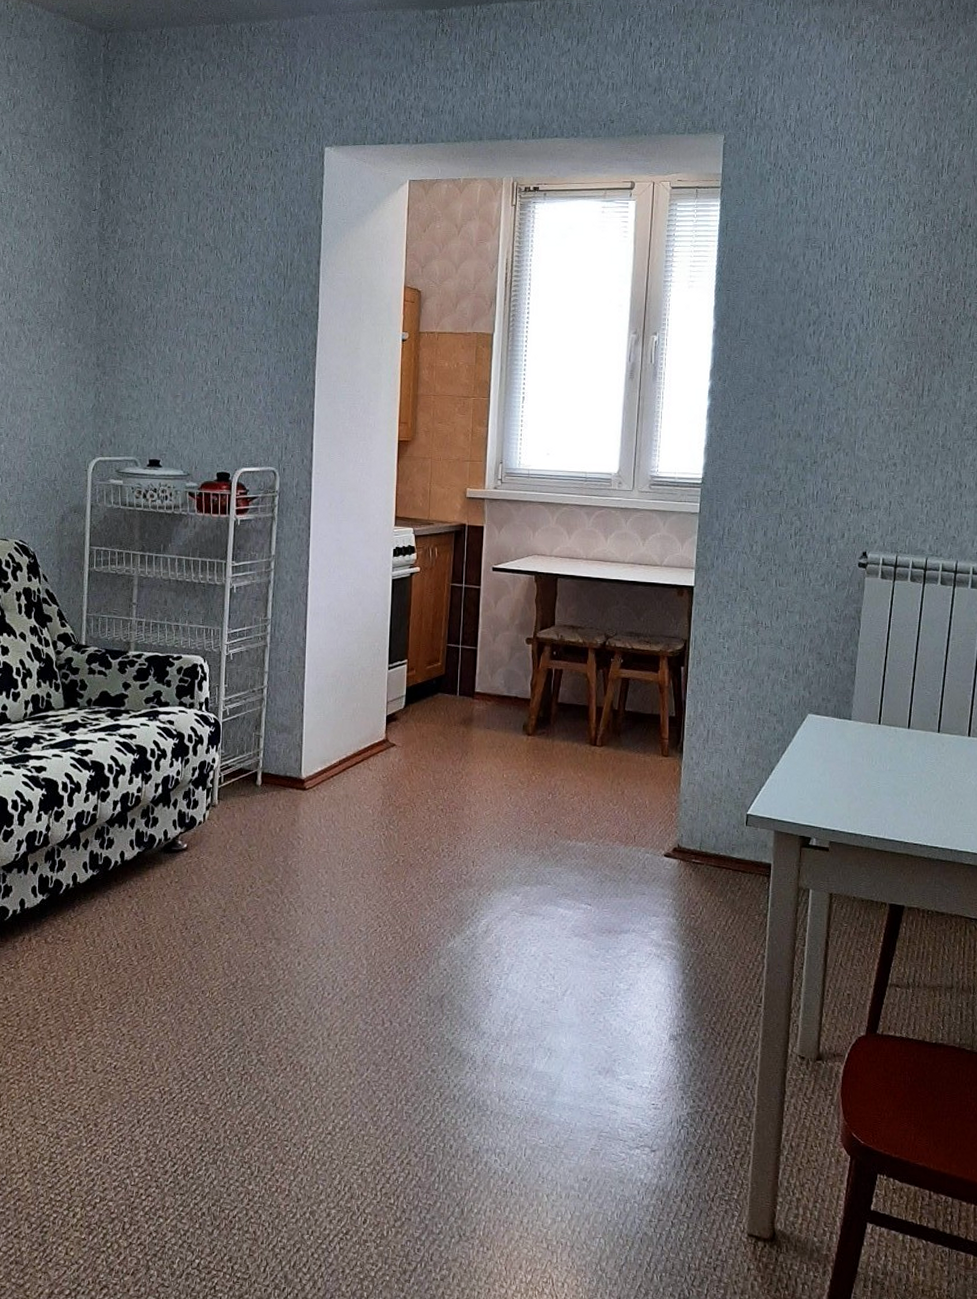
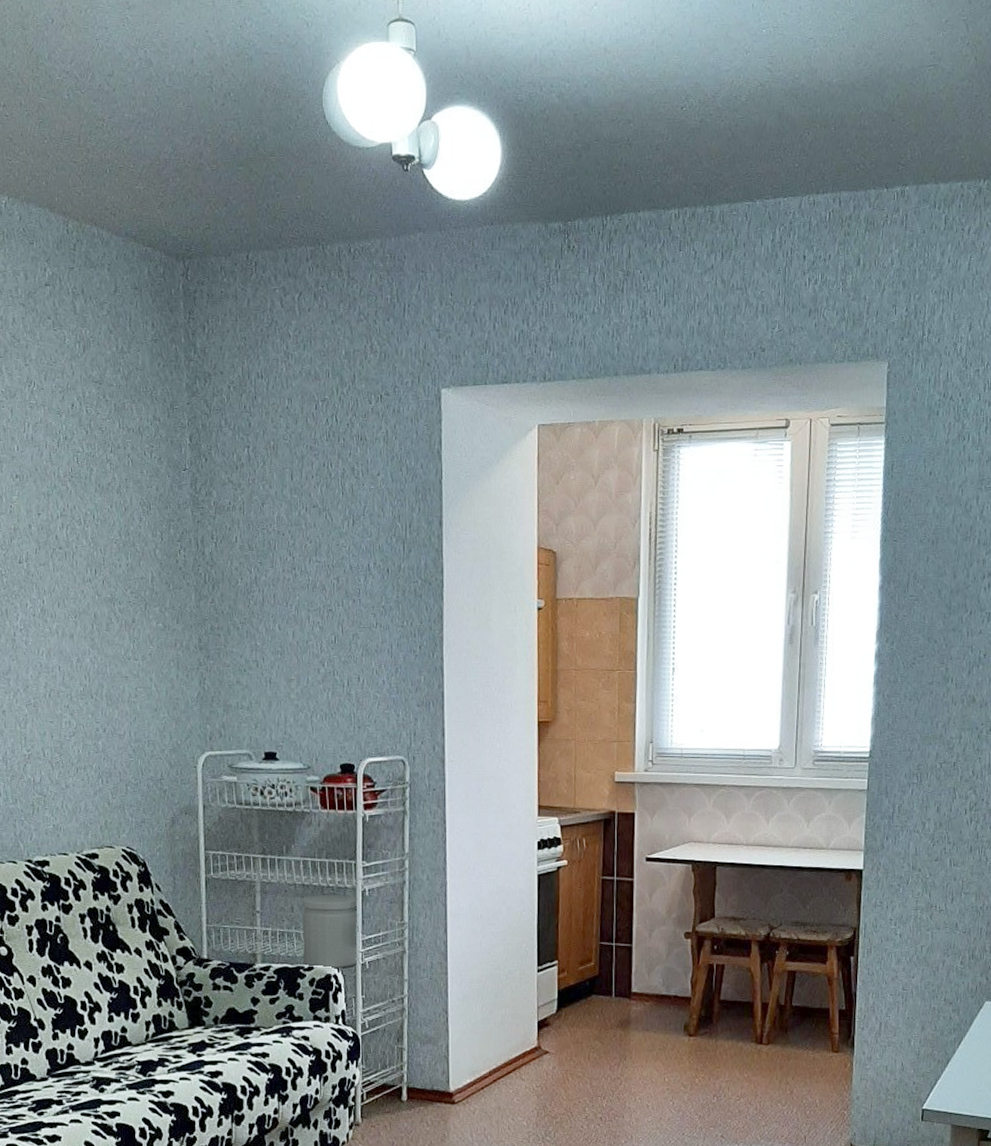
jar: none [173,590,226,659] -> present [302,895,359,969]

